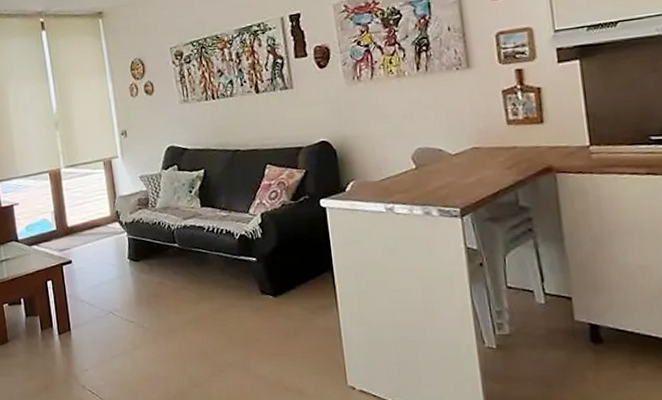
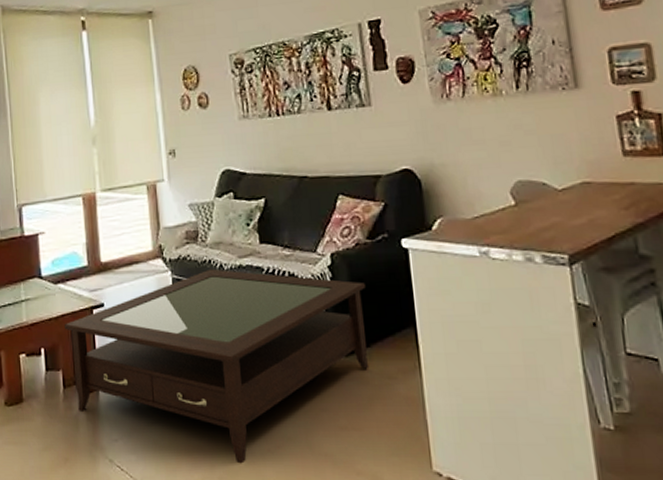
coffee table: none [39,229,295,385] -> present [65,269,370,464]

